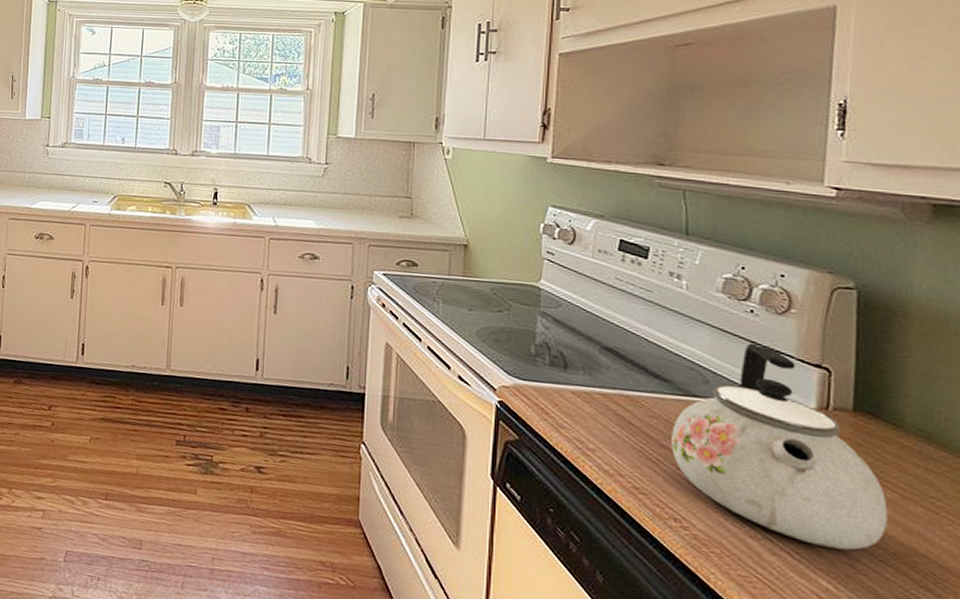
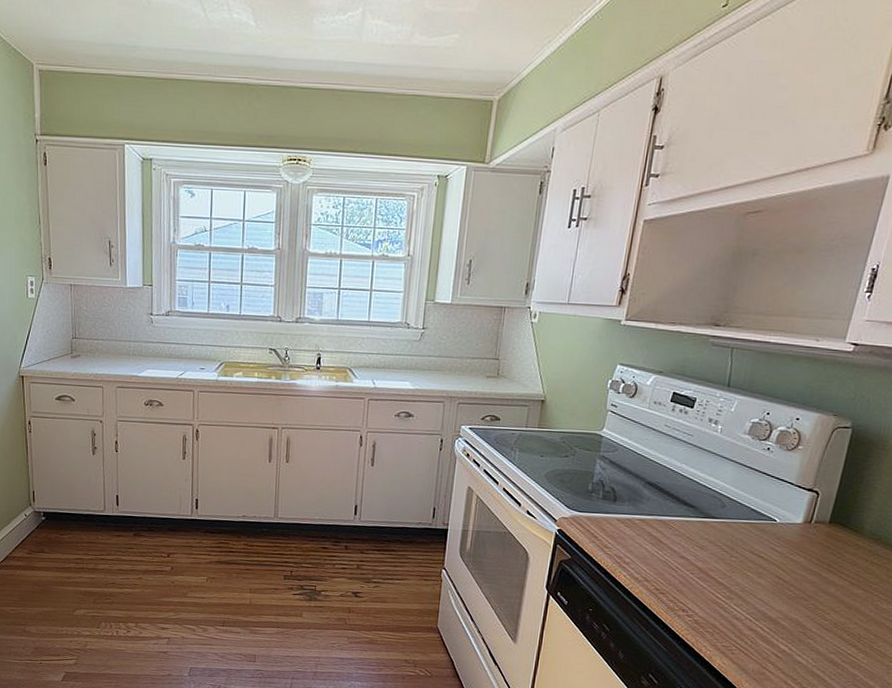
kettle: present [671,343,889,551] -> none [688,474,839,623]

